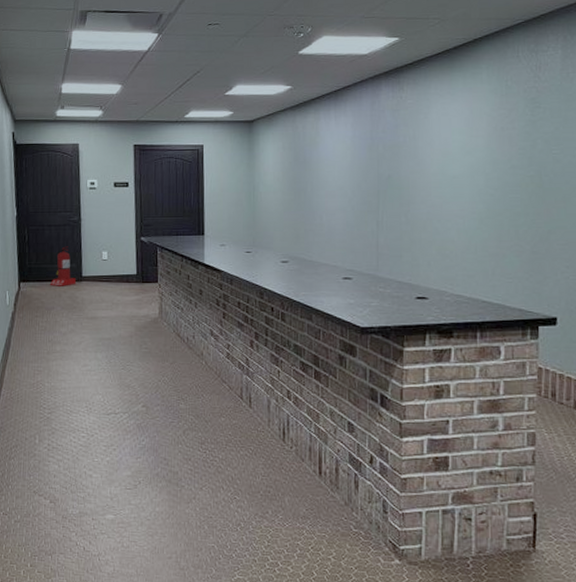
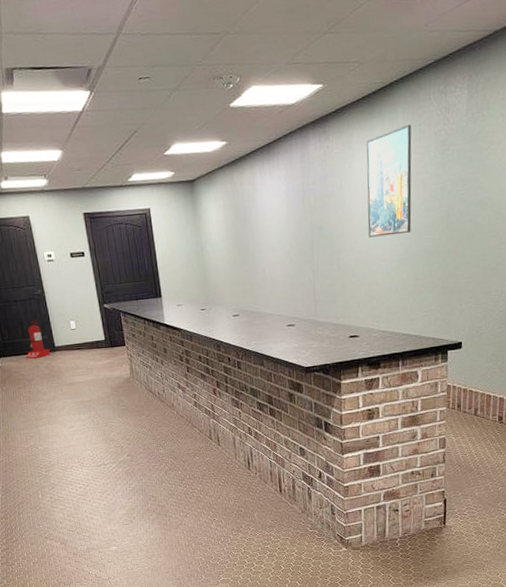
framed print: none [443,80,497,192] -> present [366,124,412,238]

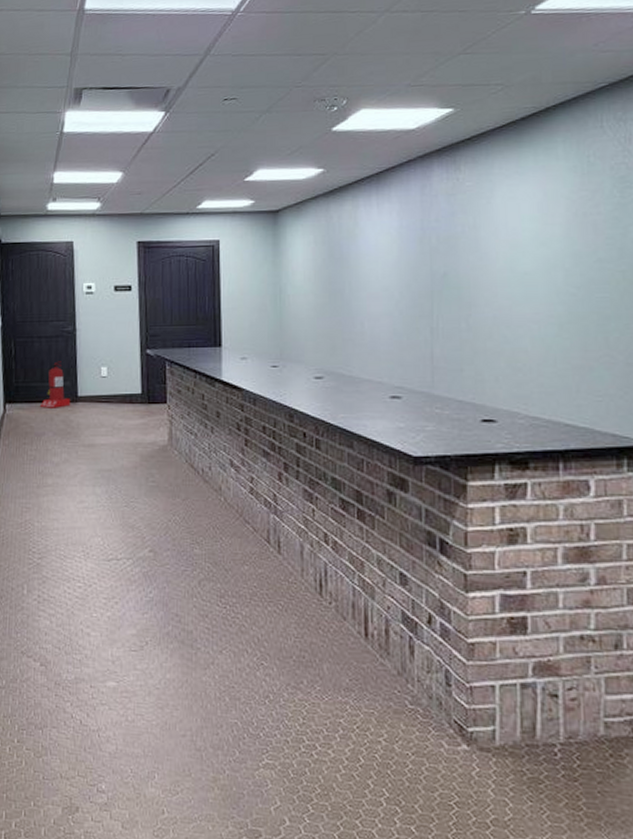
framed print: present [366,124,412,238] -> none [511,156,577,291]

